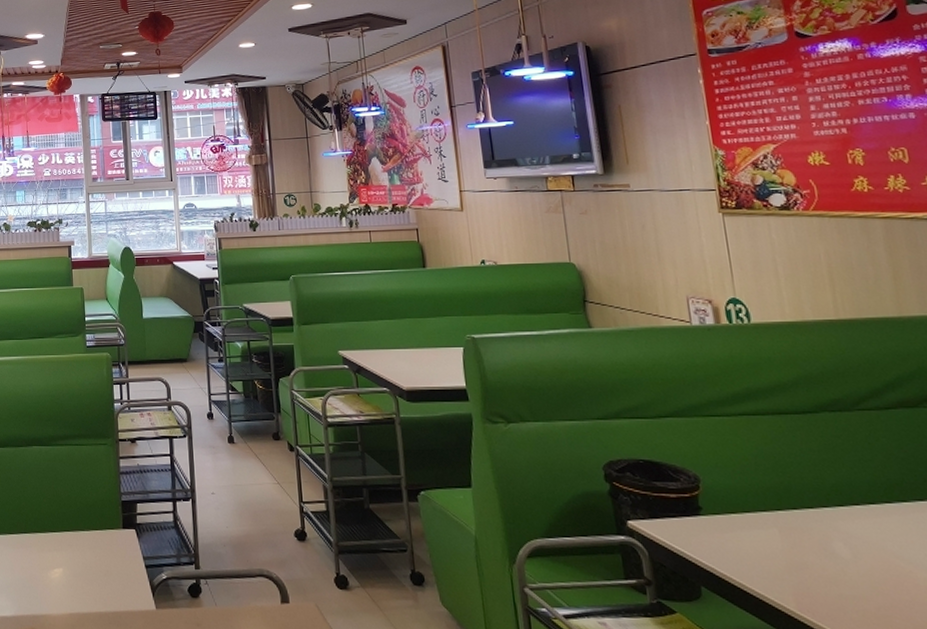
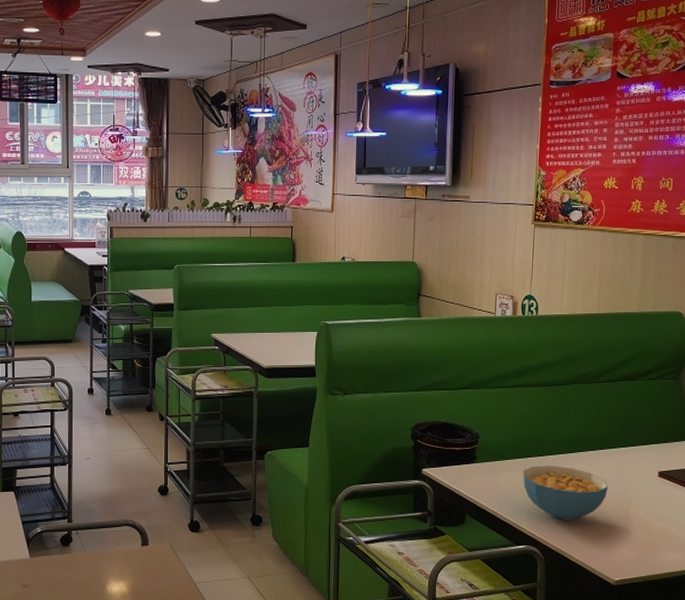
cereal bowl: none [774,522,913,603] -> present [523,465,608,520]

